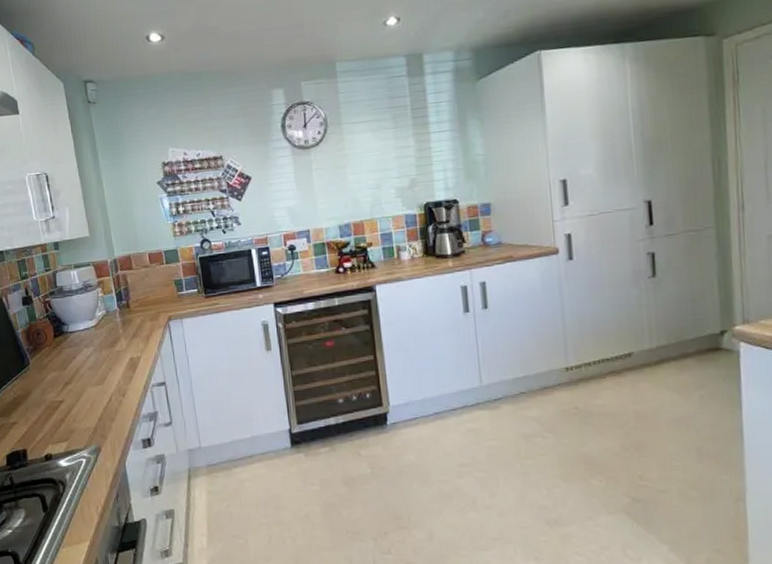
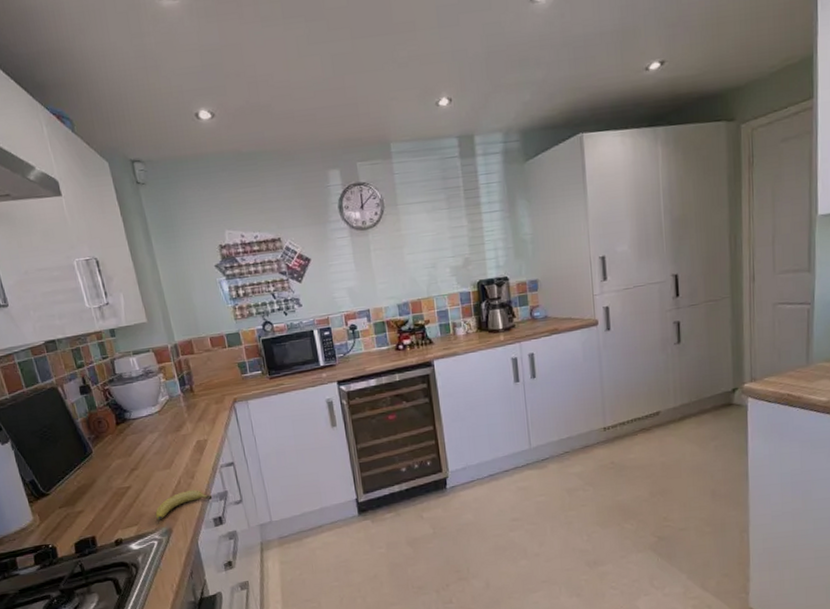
fruit: none [85,408,143,438] -> present [155,490,213,521]

